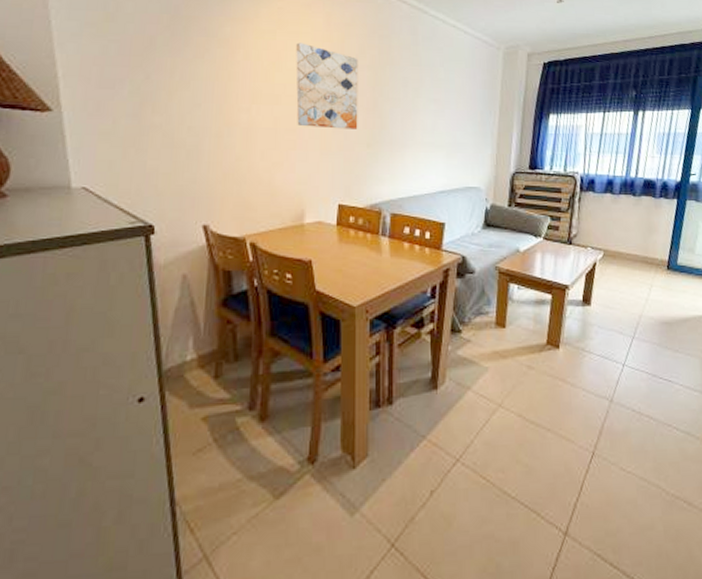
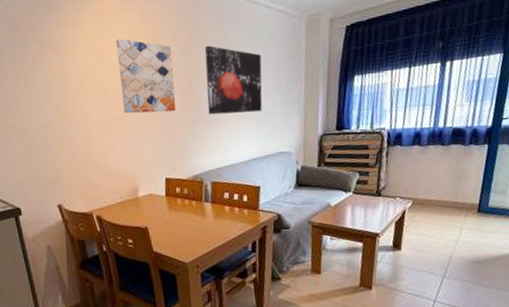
wall art: none [394,63,455,141] -> present [204,45,263,115]

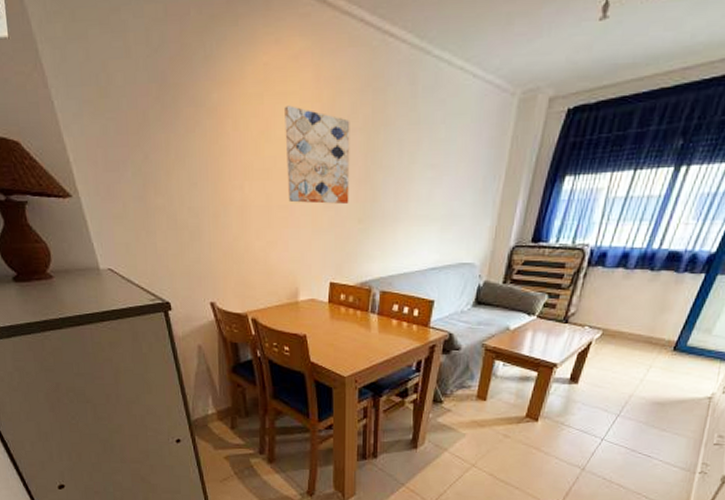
wall art: present [204,45,263,115] -> none [386,123,457,213]

